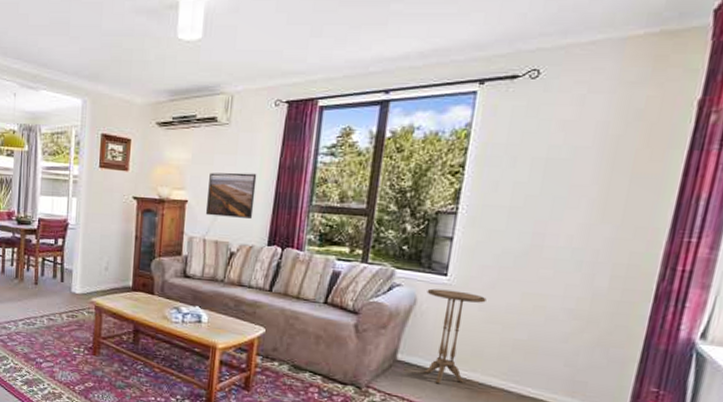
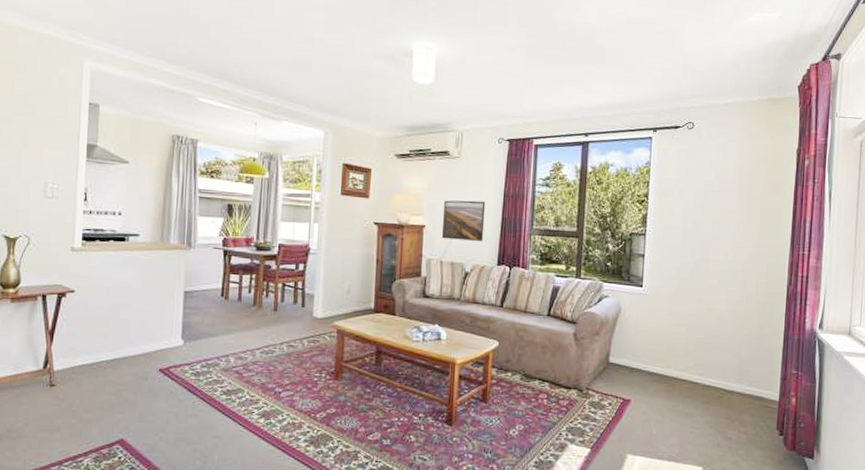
side table: present [424,288,487,384] -> none [628,298,673,381]

